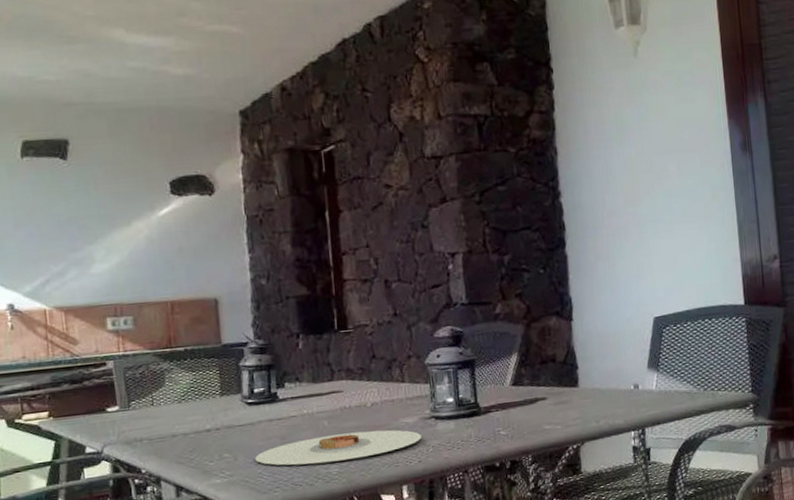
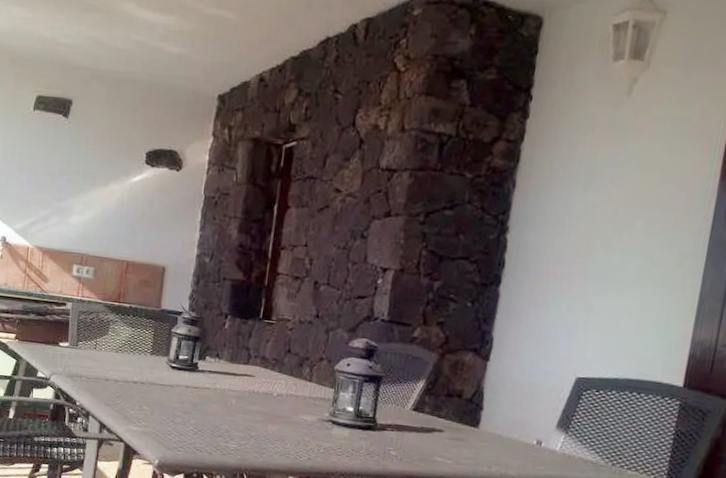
plate: present [255,430,422,466] -> none [168,410,316,443]

